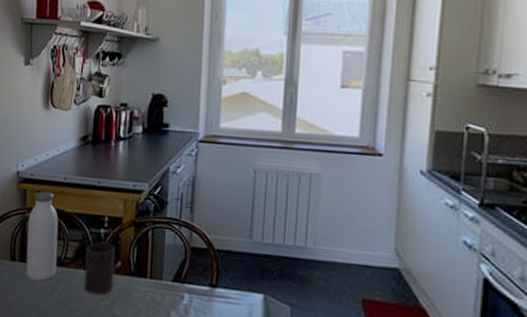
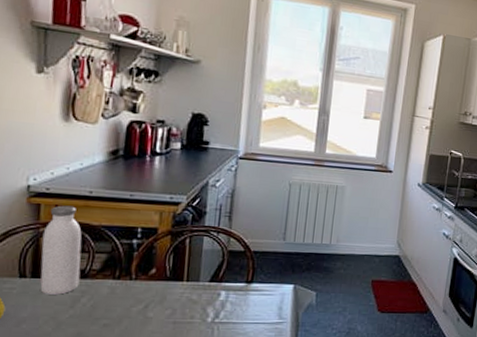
cup: present [84,242,115,295] -> none [113,252,149,302]

